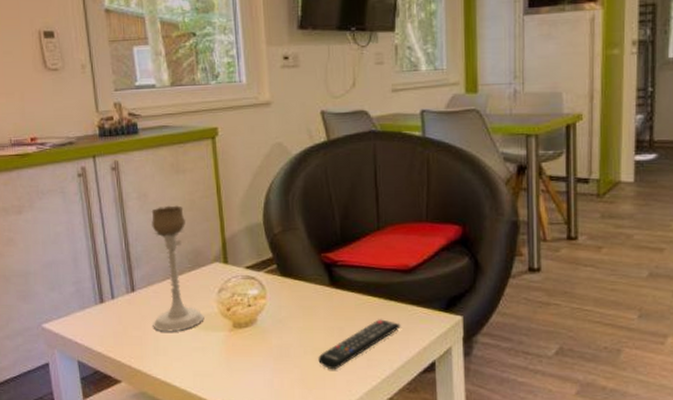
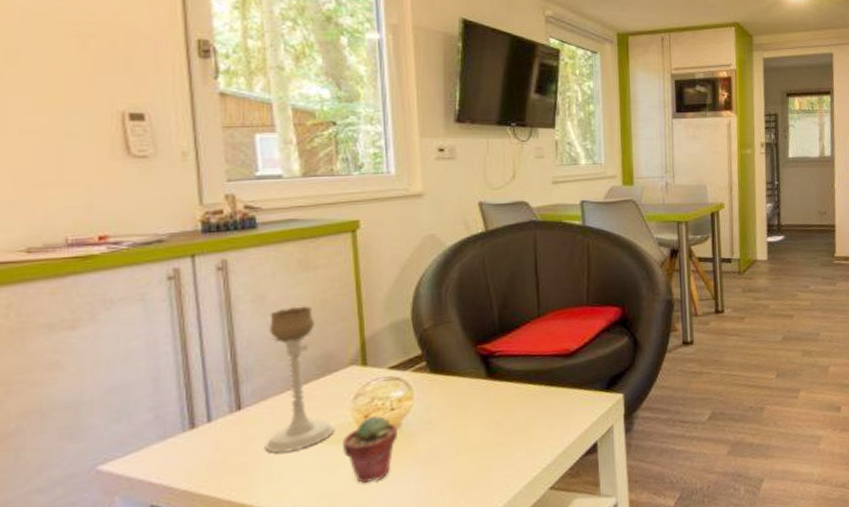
potted succulent: none [210,309,254,368] -> present [341,415,397,483]
remote control: present [318,319,401,370] -> none [473,406,562,467]

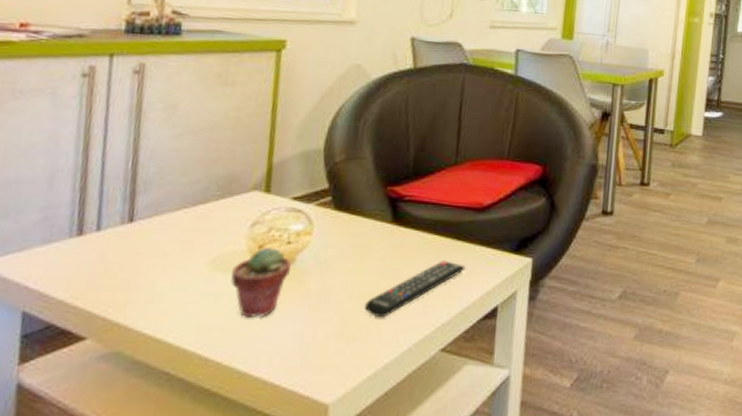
candle holder: present [265,306,335,453] -> none [150,121,227,274]
remote control: none [473,406,562,467] -> present [364,260,466,318]

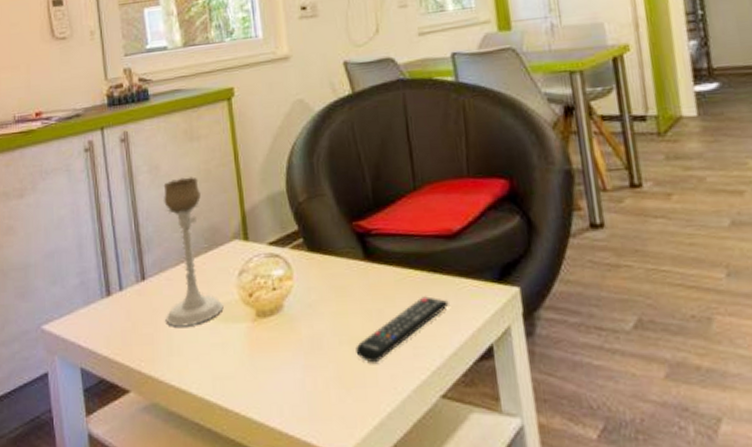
candle holder: none [150,121,227,274] -> present [163,177,224,327]
potted succulent: present [231,247,291,317] -> none [230,294,281,367]

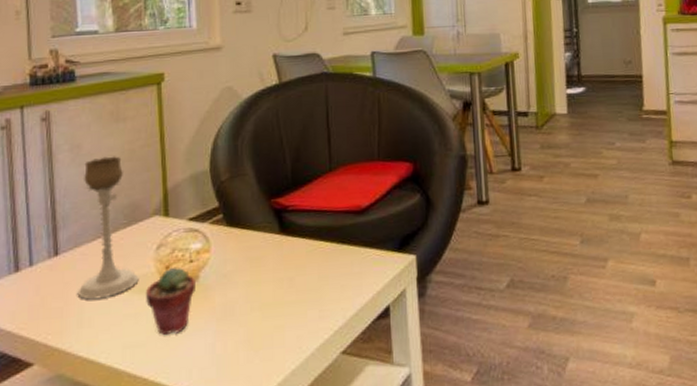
potted succulent: none [230,294,281,367] -> present [145,267,195,335]
remote control: present [355,296,449,363] -> none [266,265,354,326]

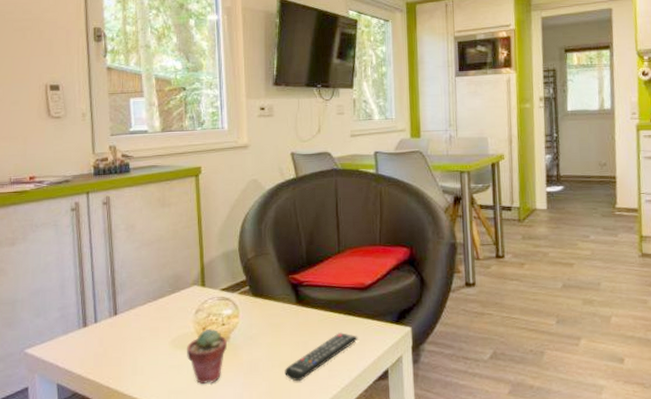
candle holder: present [77,156,139,300] -> none [132,235,181,352]
remote control: none [266,265,354,326] -> present [284,333,358,382]

